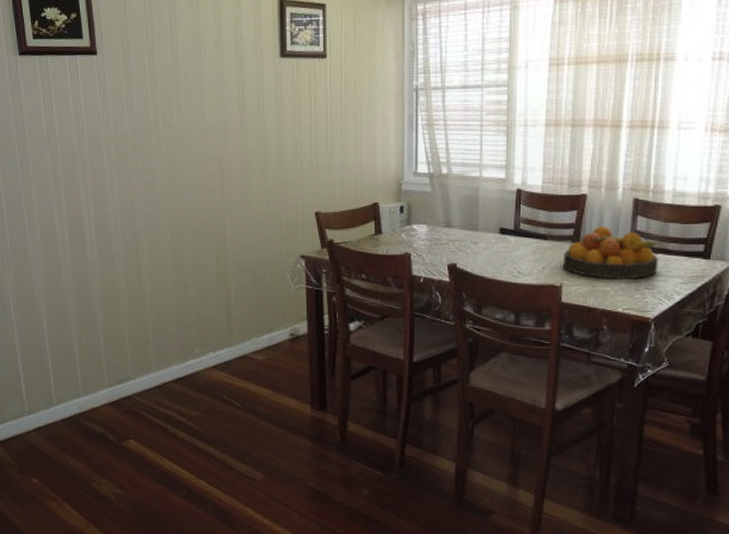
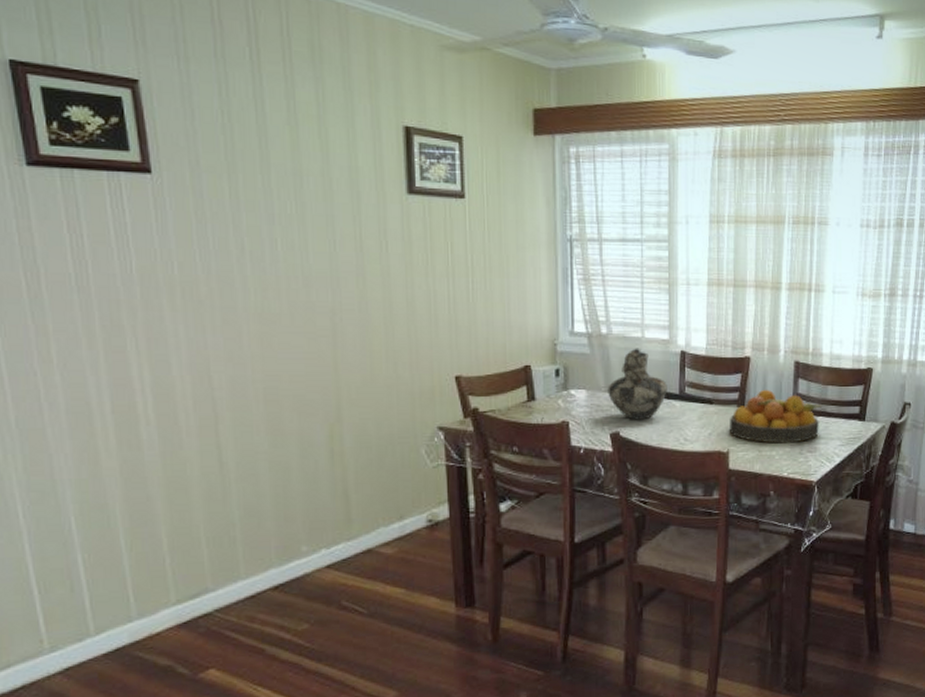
vase: none [446,186,503,253] -> present [608,348,667,420]

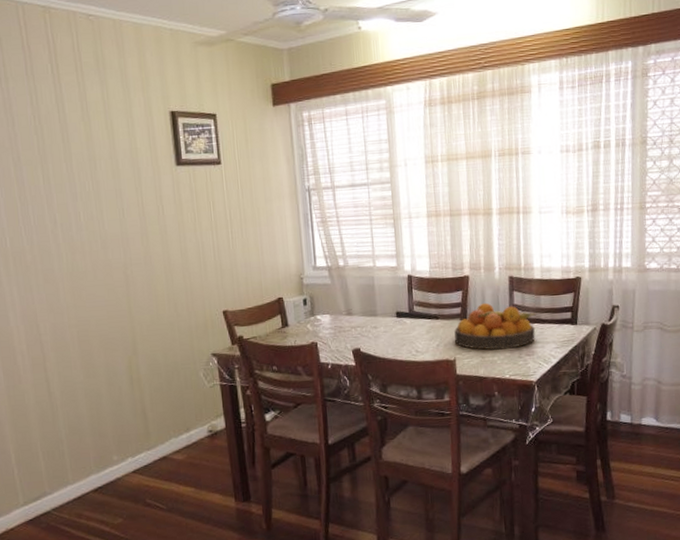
vase: present [608,348,667,420] -> none [347,276,399,338]

